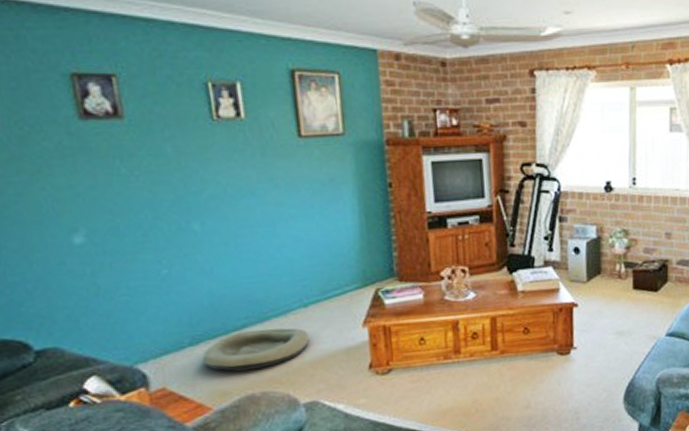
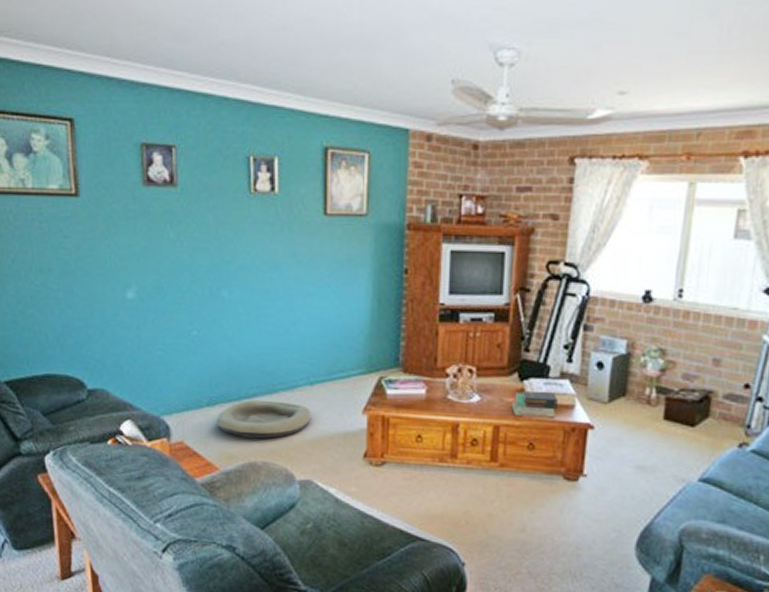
books: none [504,280,545,306] -> present [511,391,558,418]

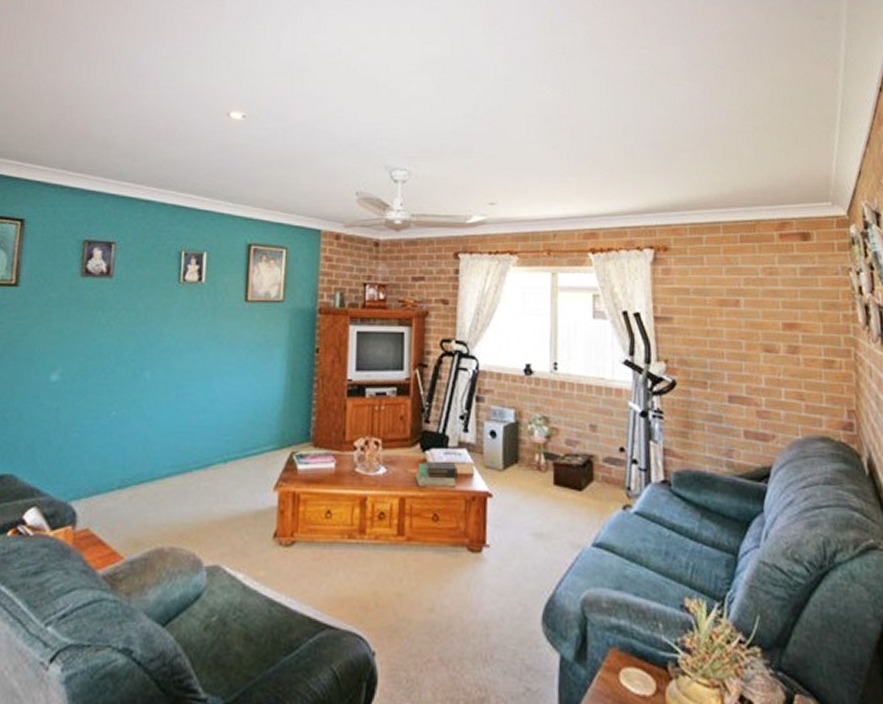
dog bed: present [216,399,311,439] -> none [125,480,223,522]

